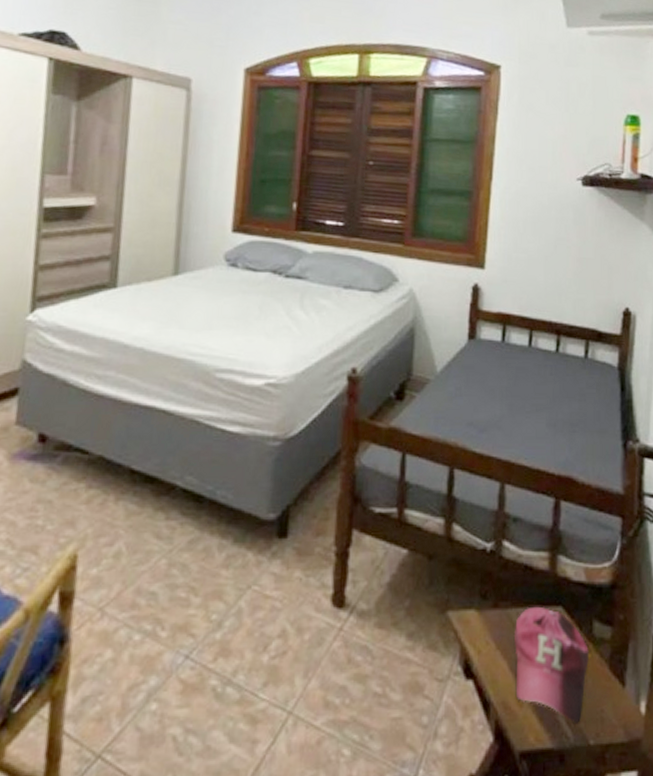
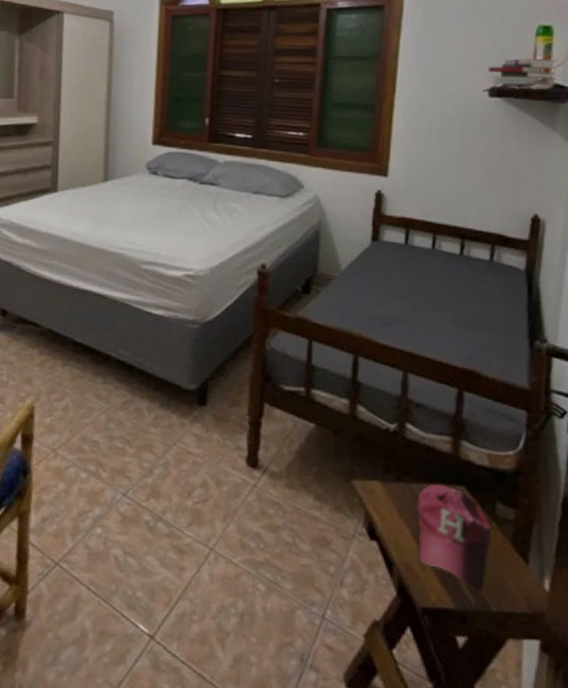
books: none [581,147,643,178] -> present [488,58,556,89]

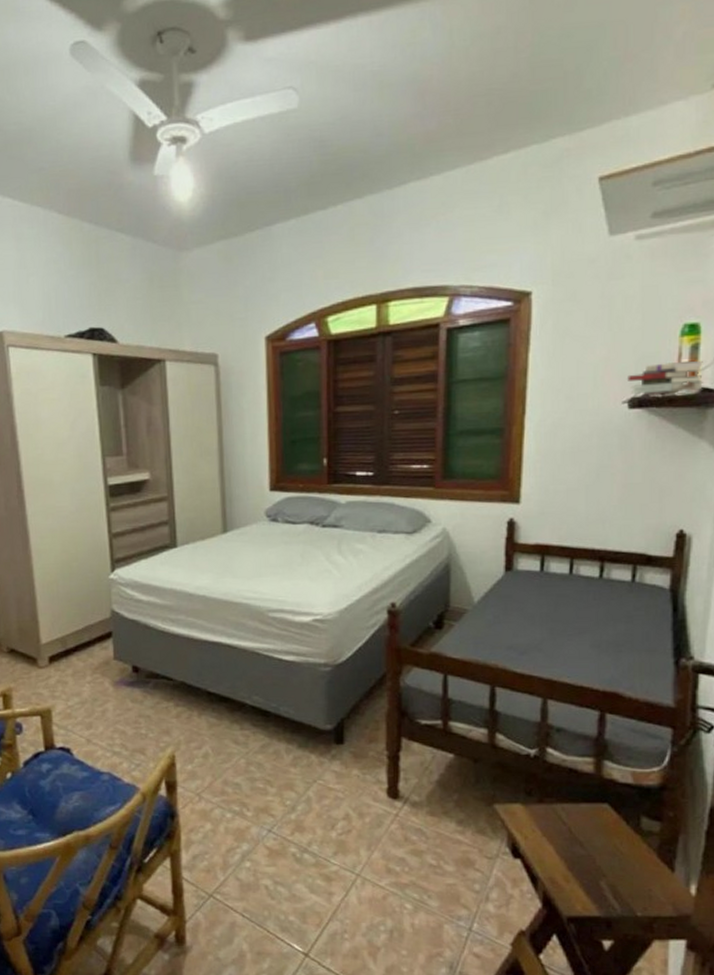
baseball cap: present [417,483,491,590] -> none [560,803,636,898]

